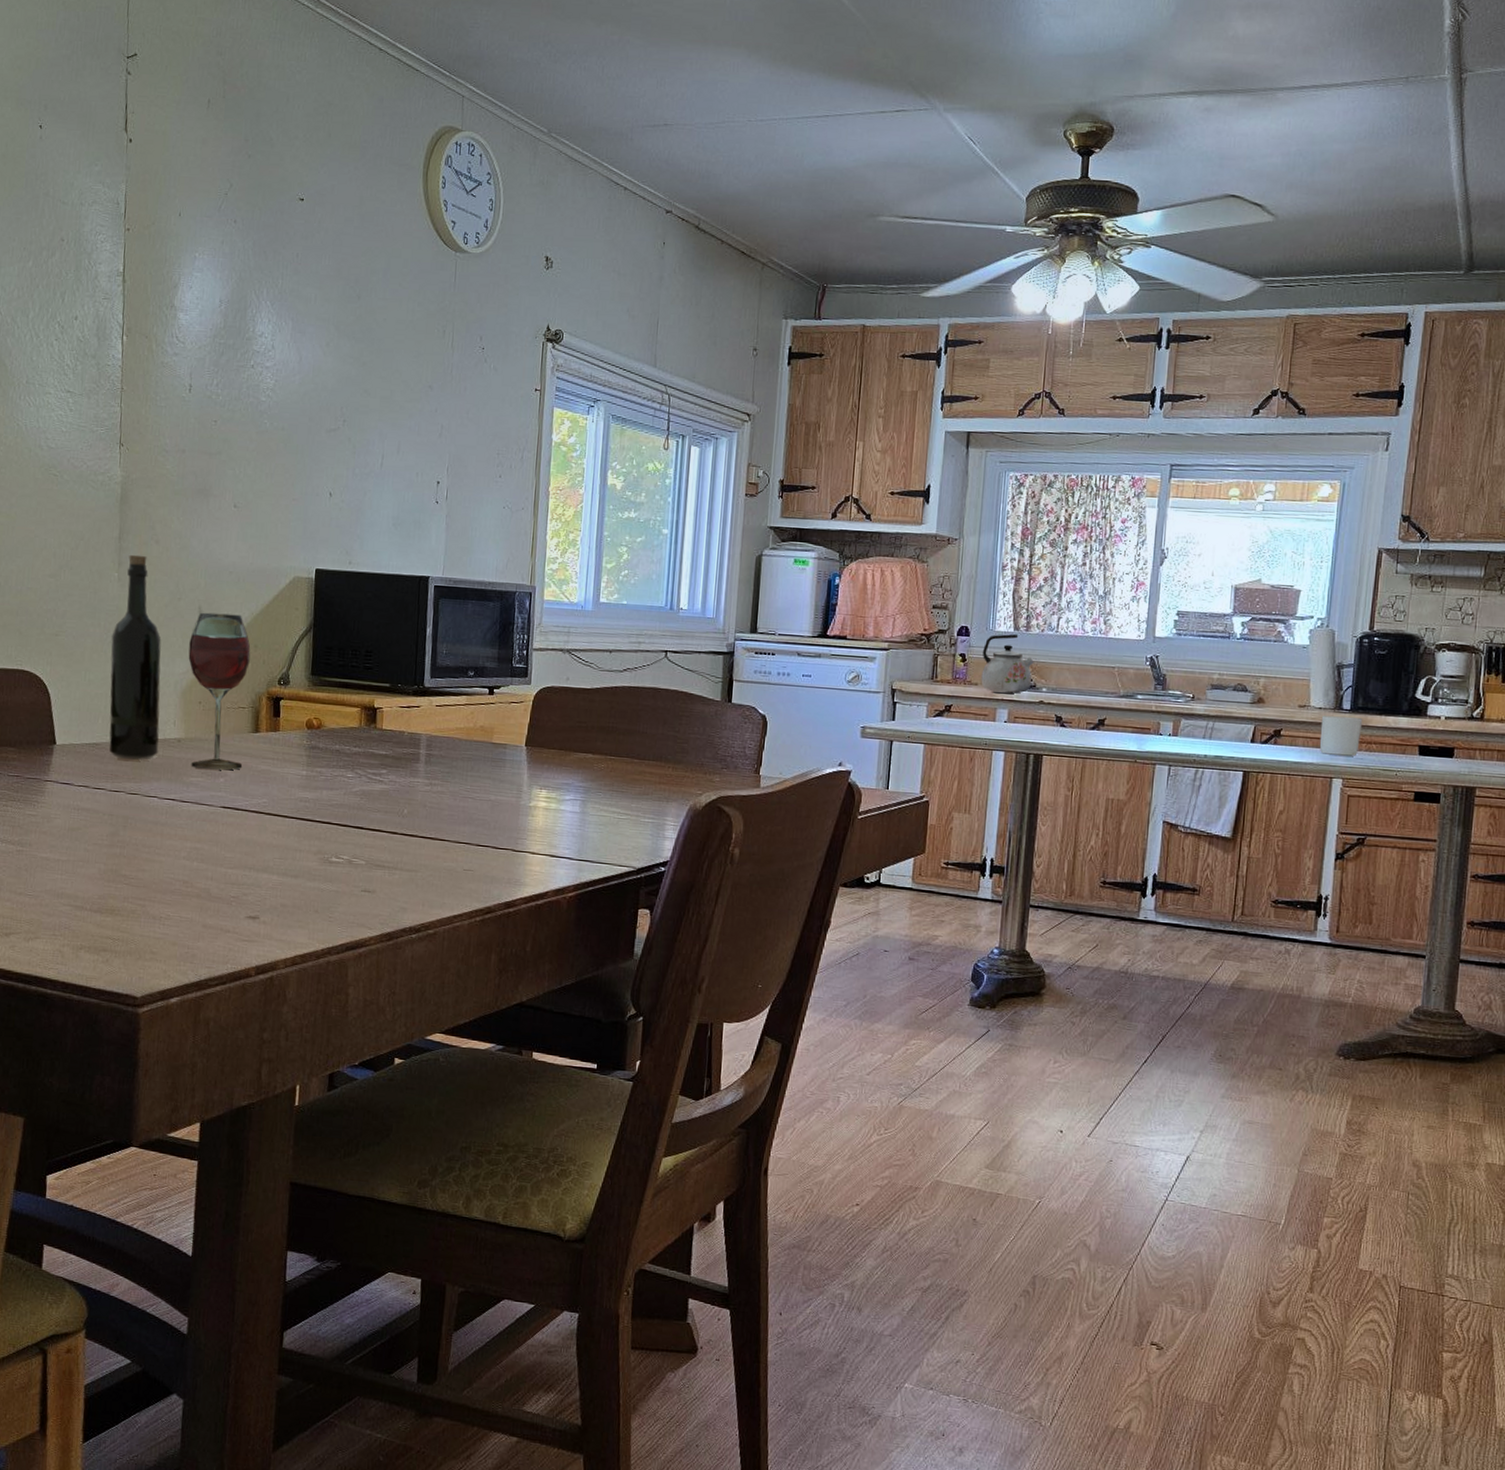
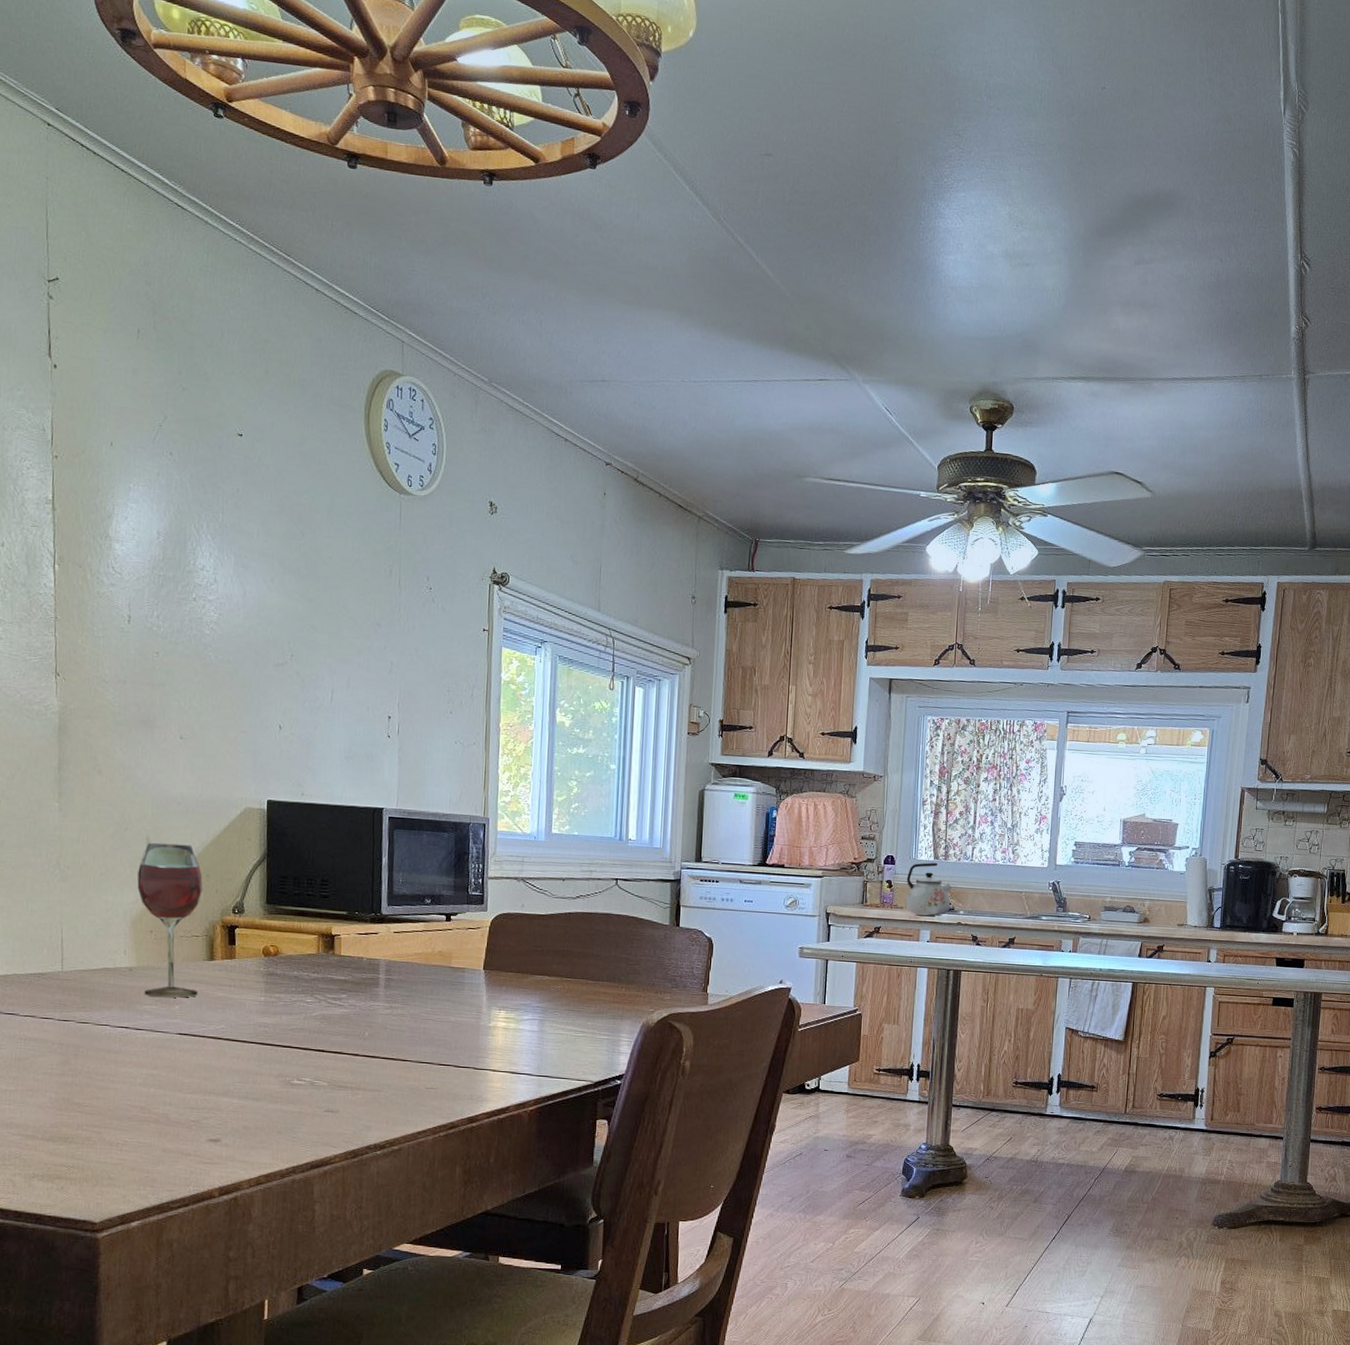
wine bottle: present [109,554,161,760] -> none [54,784,110,990]
mug: present [1319,715,1363,756] -> none [1195,932,1231,968]

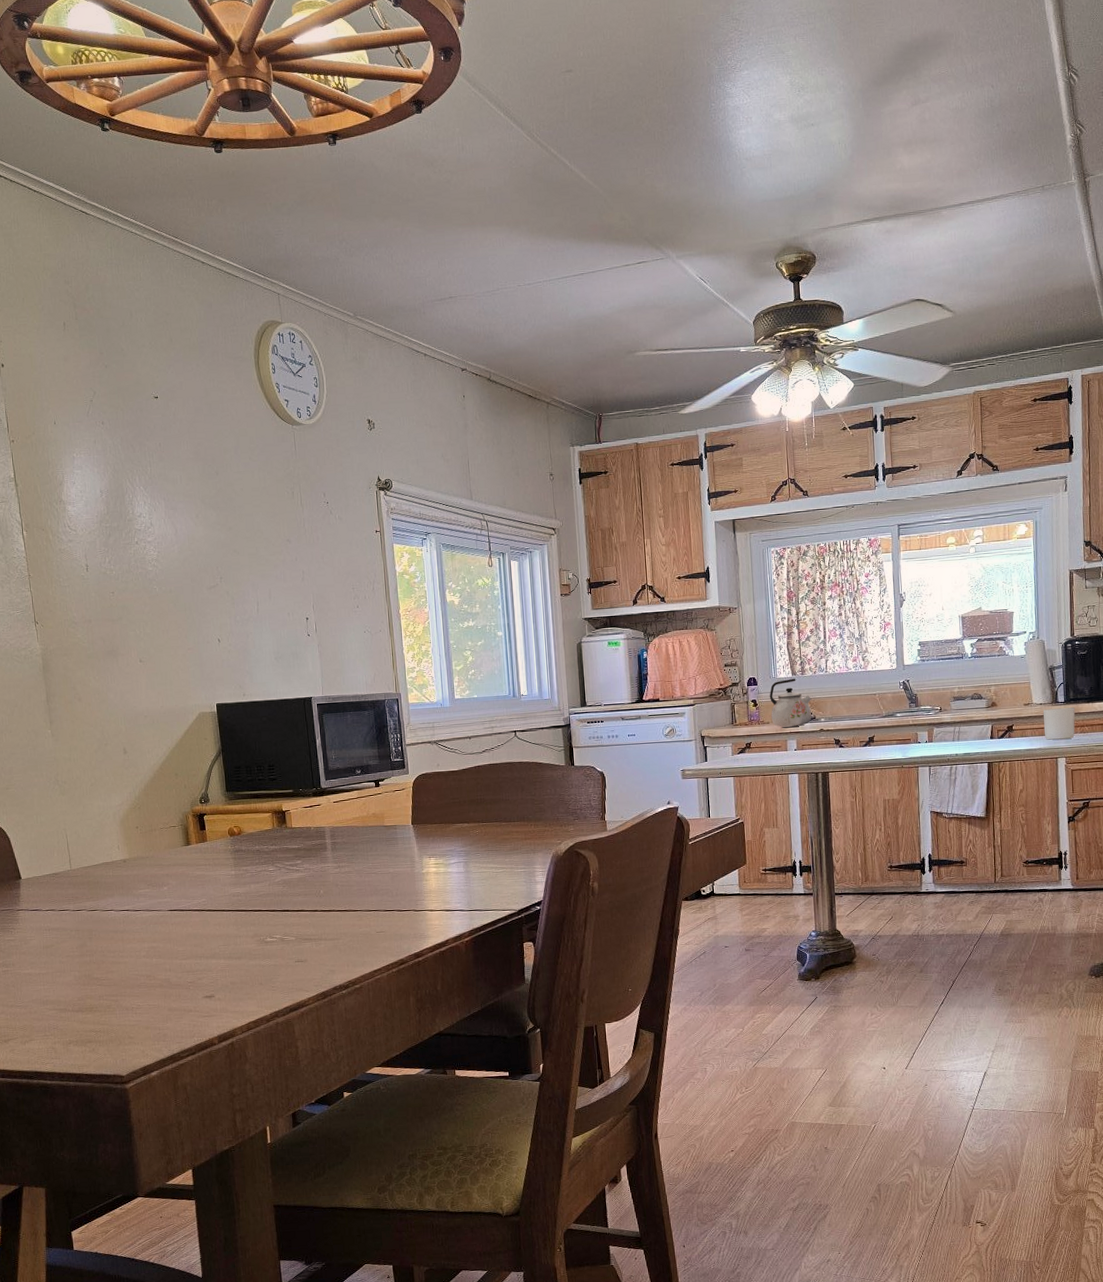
wineglass: present [136,842,203,998] -> none [119,750,181,882]
mug: none [1195,932,1231,968] -> present [1042,707,1076,740]

